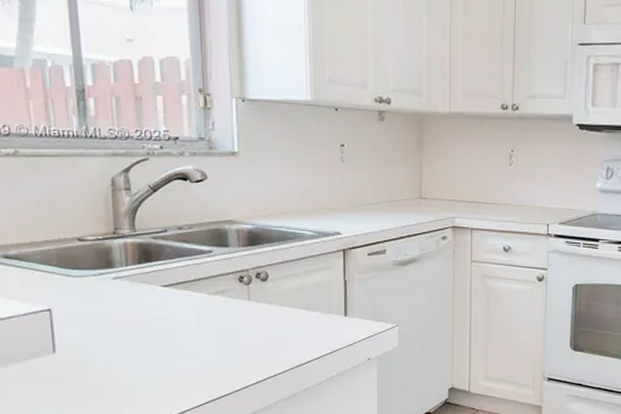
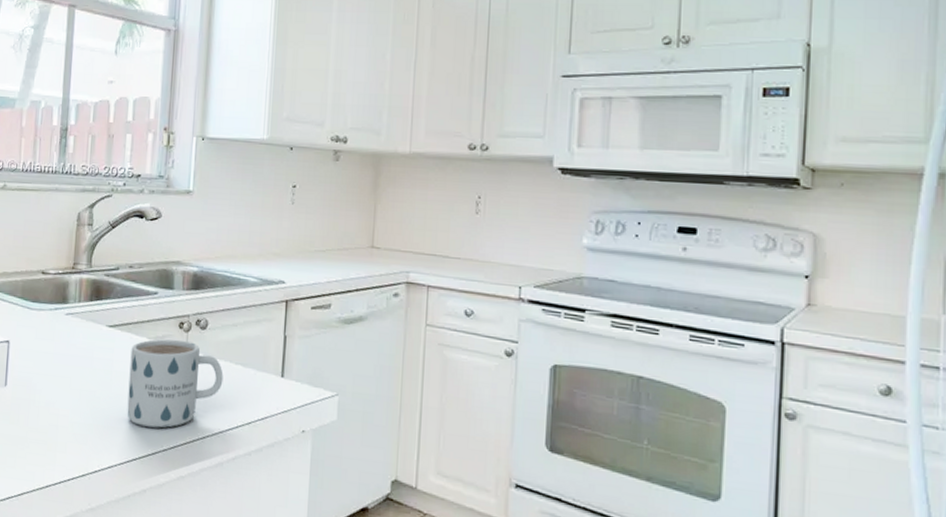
mug: none [191,292,289,373] -> present [127,339,224,428]

